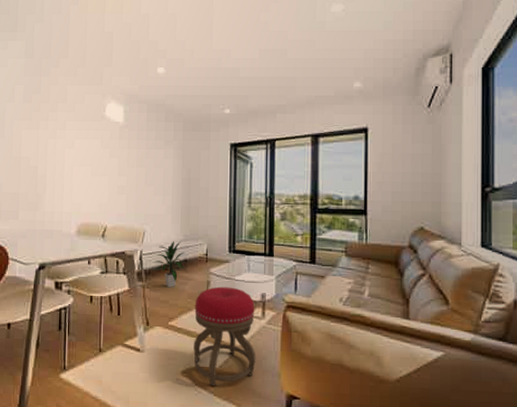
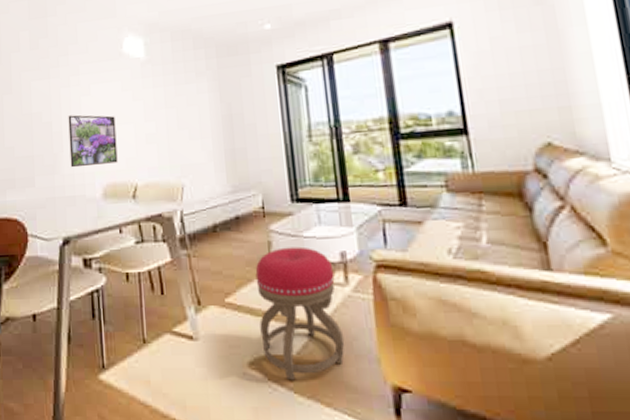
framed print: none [51,163,93,207] -> present [68,115,118,168]
indoor plant: present [153,240,186,288] -> none [197,193,240,255]

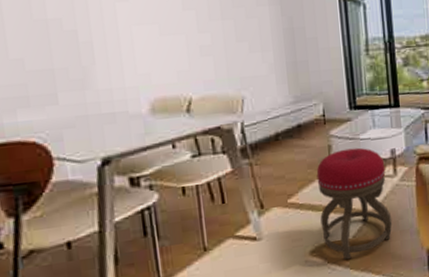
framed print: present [68,115,118,168] -> none [99,23,167,82]

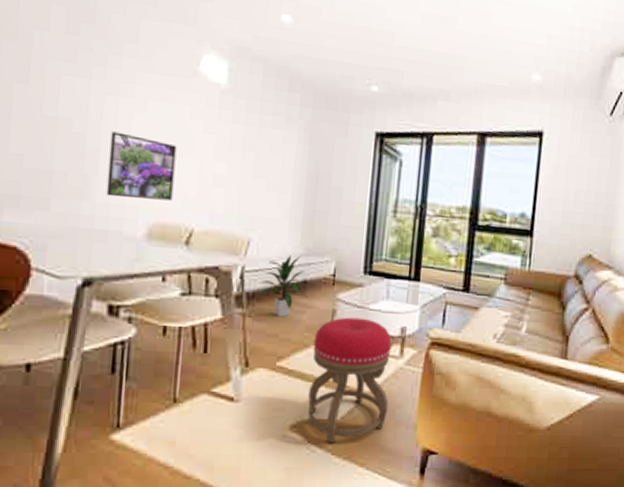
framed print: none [99,23,167,82] -> present [106,131,177,201]
indoor plant: none [259,103,301,161] -> present [259,254,305,318]

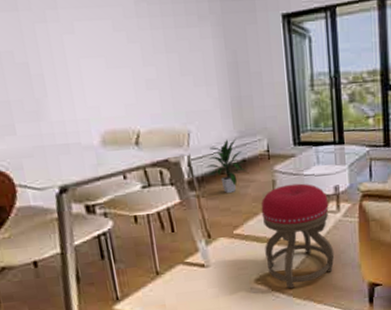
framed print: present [106,131,177,201] -> none [49,55,116,114]

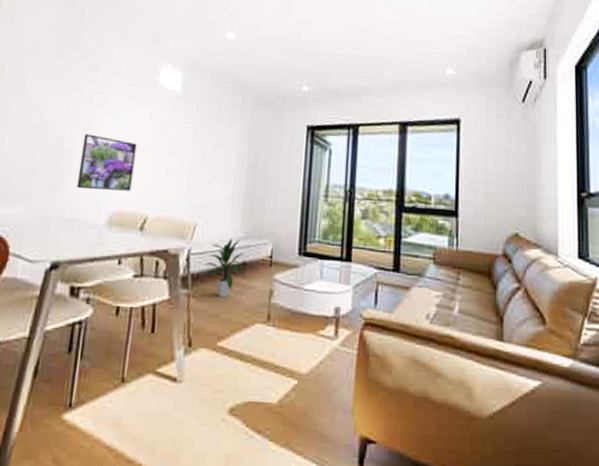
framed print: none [49,55,116,114] -> present [76,134,137,191]
stool: present [261,183,335,289] -> none [246,297,327,428]

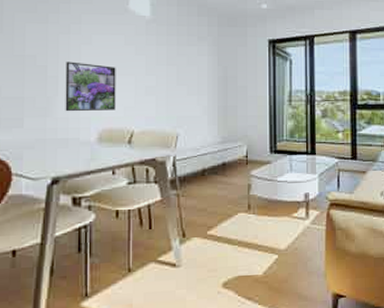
indoor plant: present [203,238,245,298] -> none [188,143,225,195]

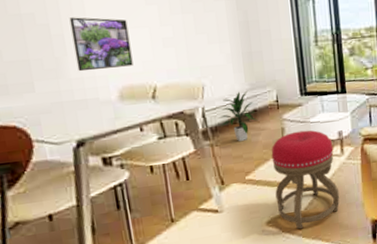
indoor plant: none [188,143,225,195] -> present [218,90,257,142]
stool: none [235,189,301,295] -> present [271,130,340,230]

